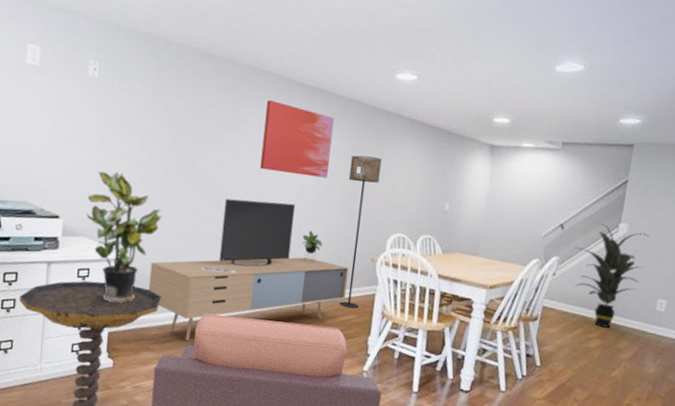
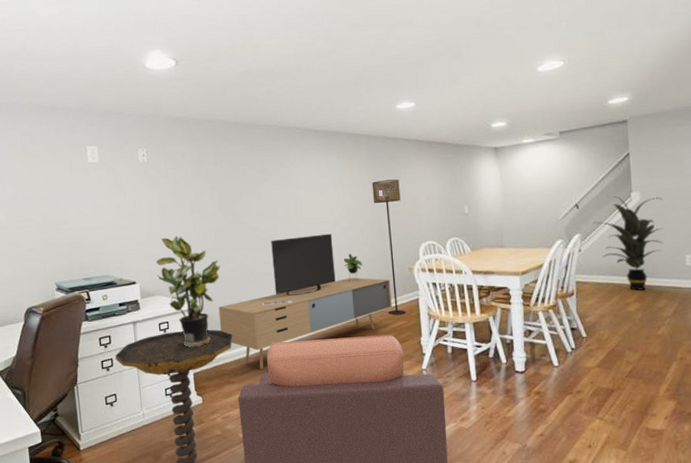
wall art: present [260,100,335,178] -> none [290,149,355,210]

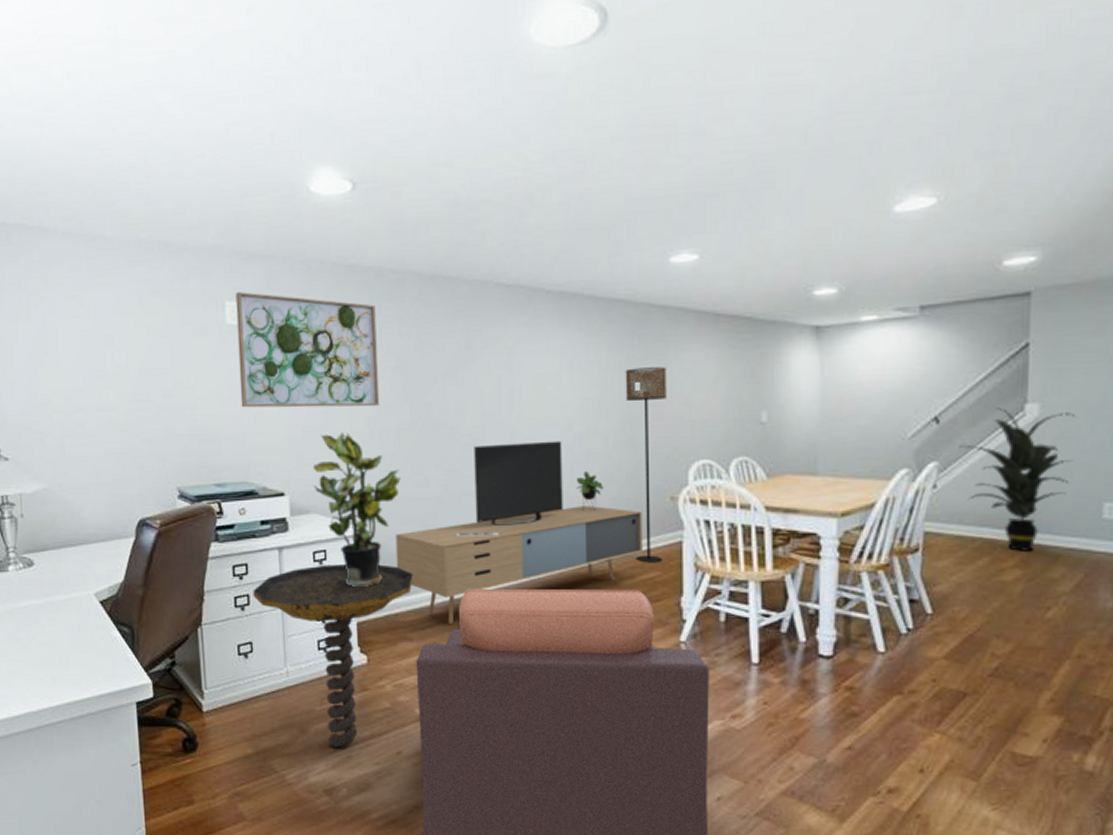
wall art: none [94,139,203,222] -> present [235,292,380,408]

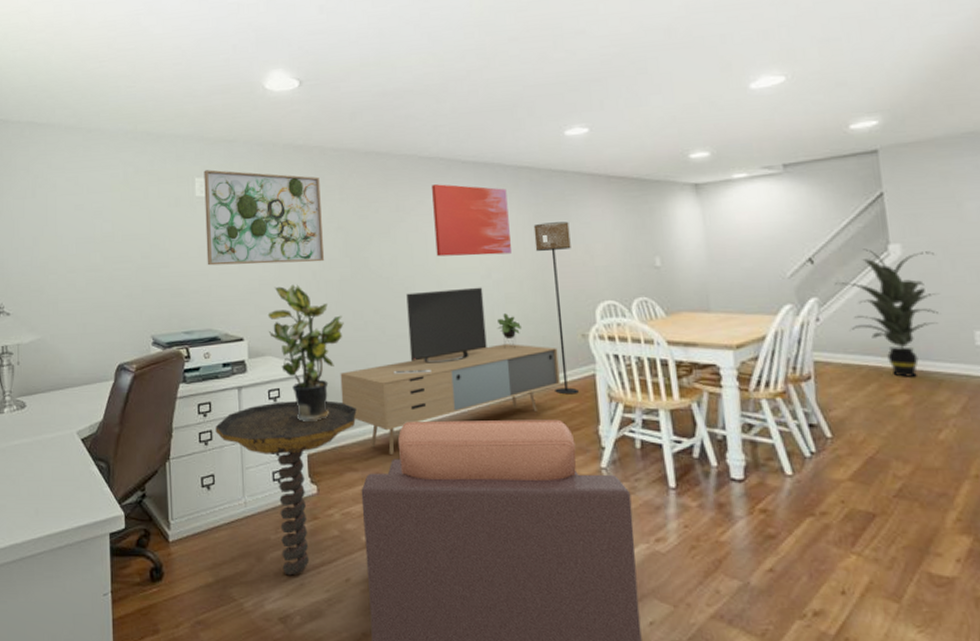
wall art: none [509,318,599,404] -> present [432,184,513,257]

